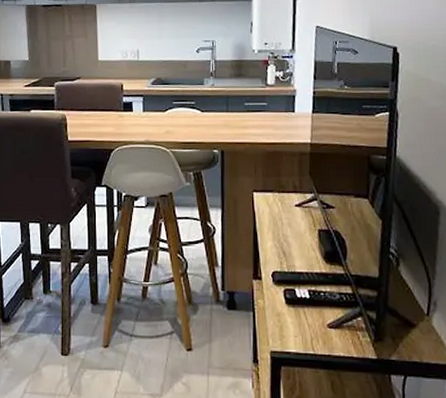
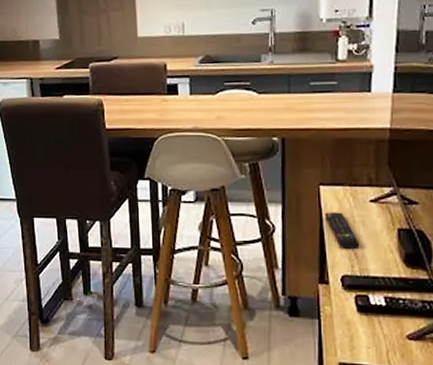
remote control: none [258,215,287,248] -> present [325,212,360,249]

